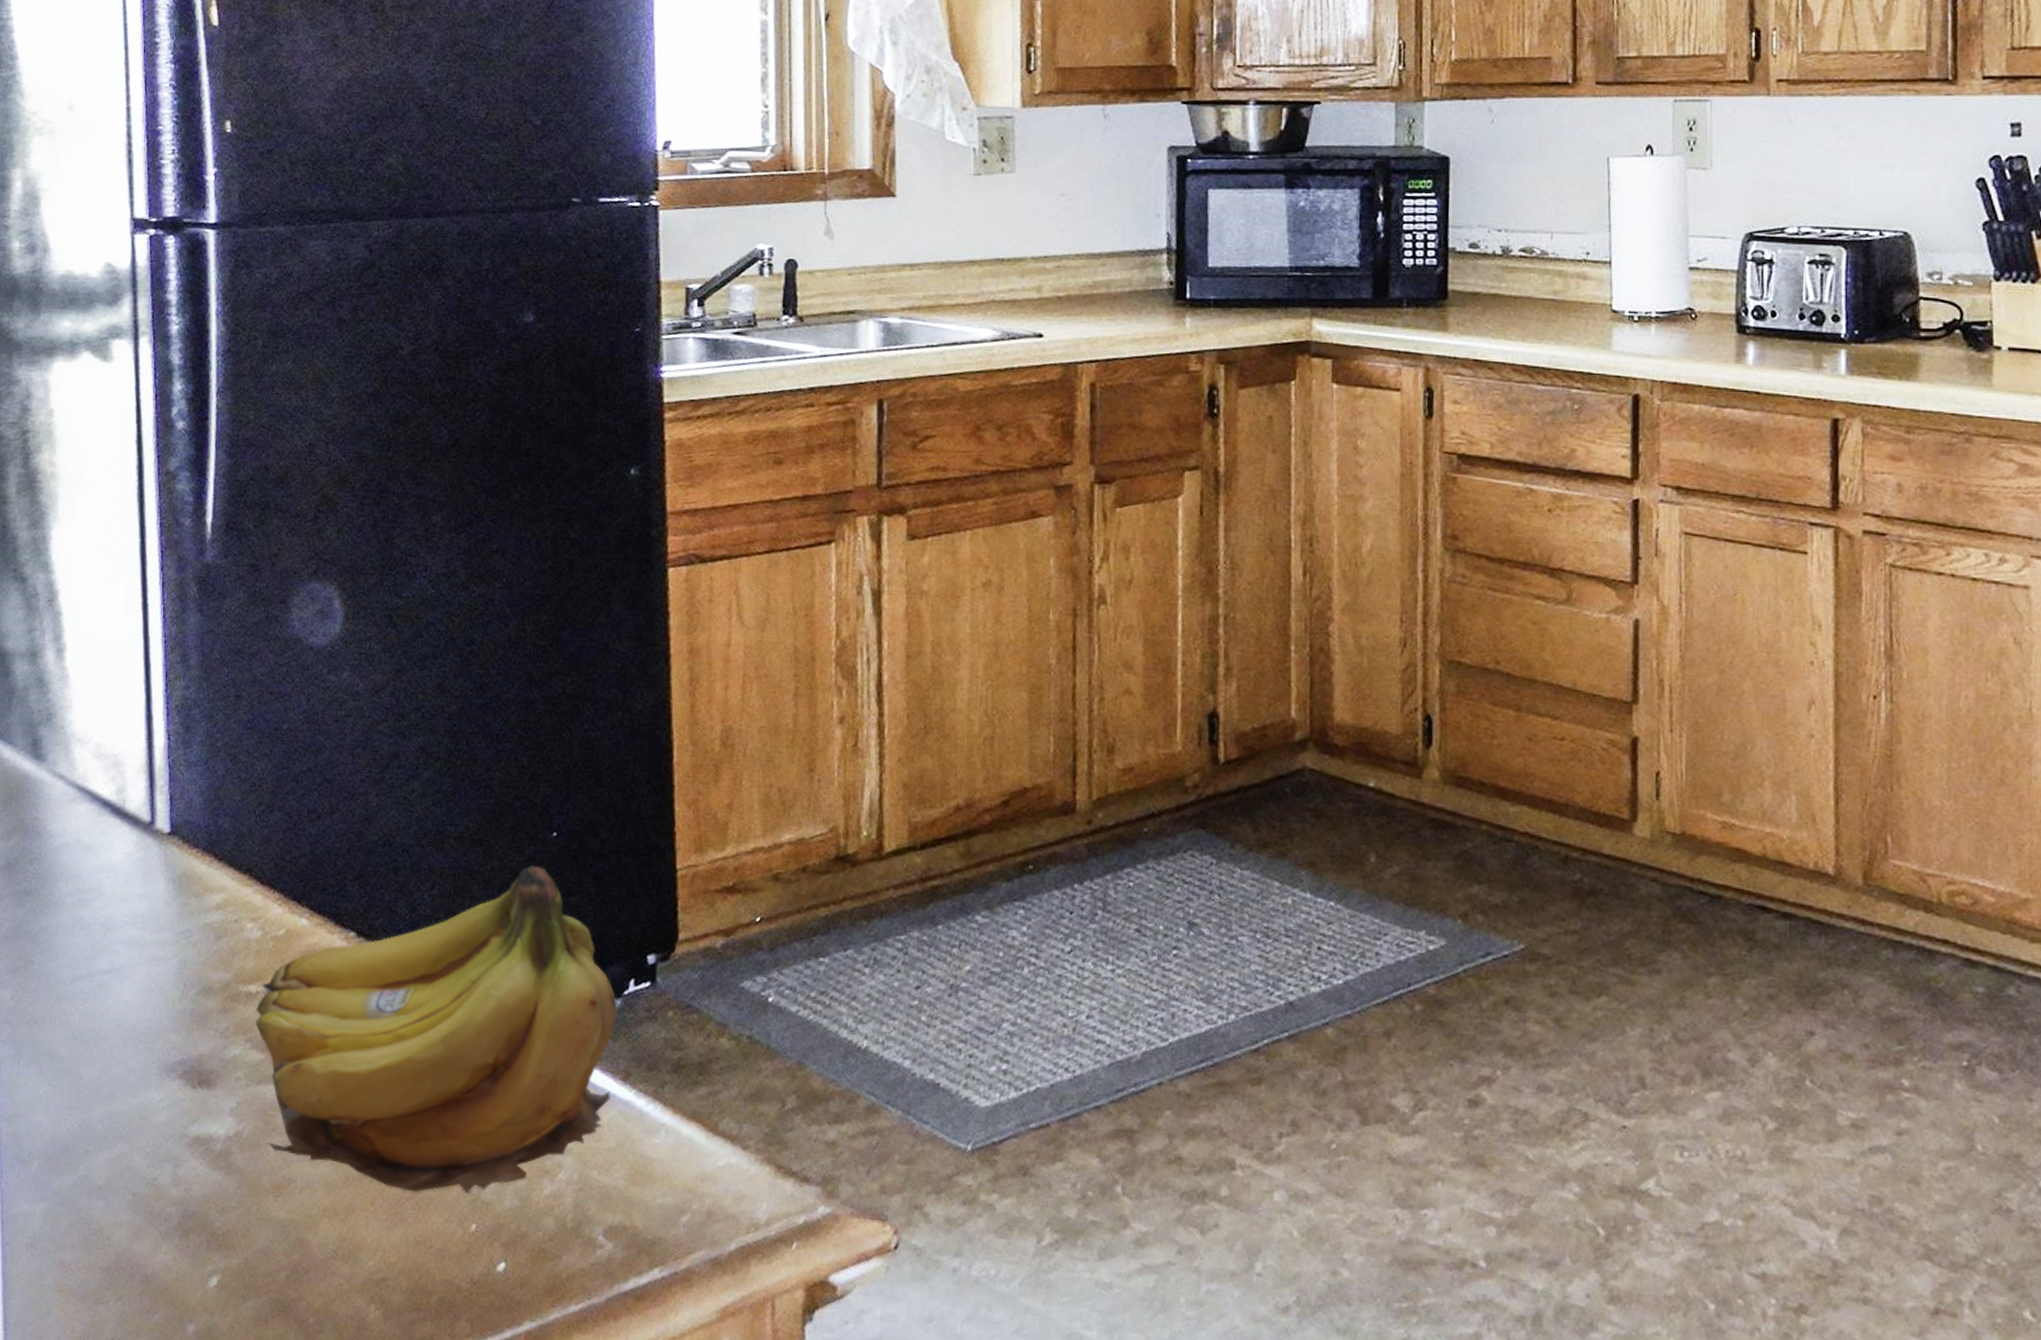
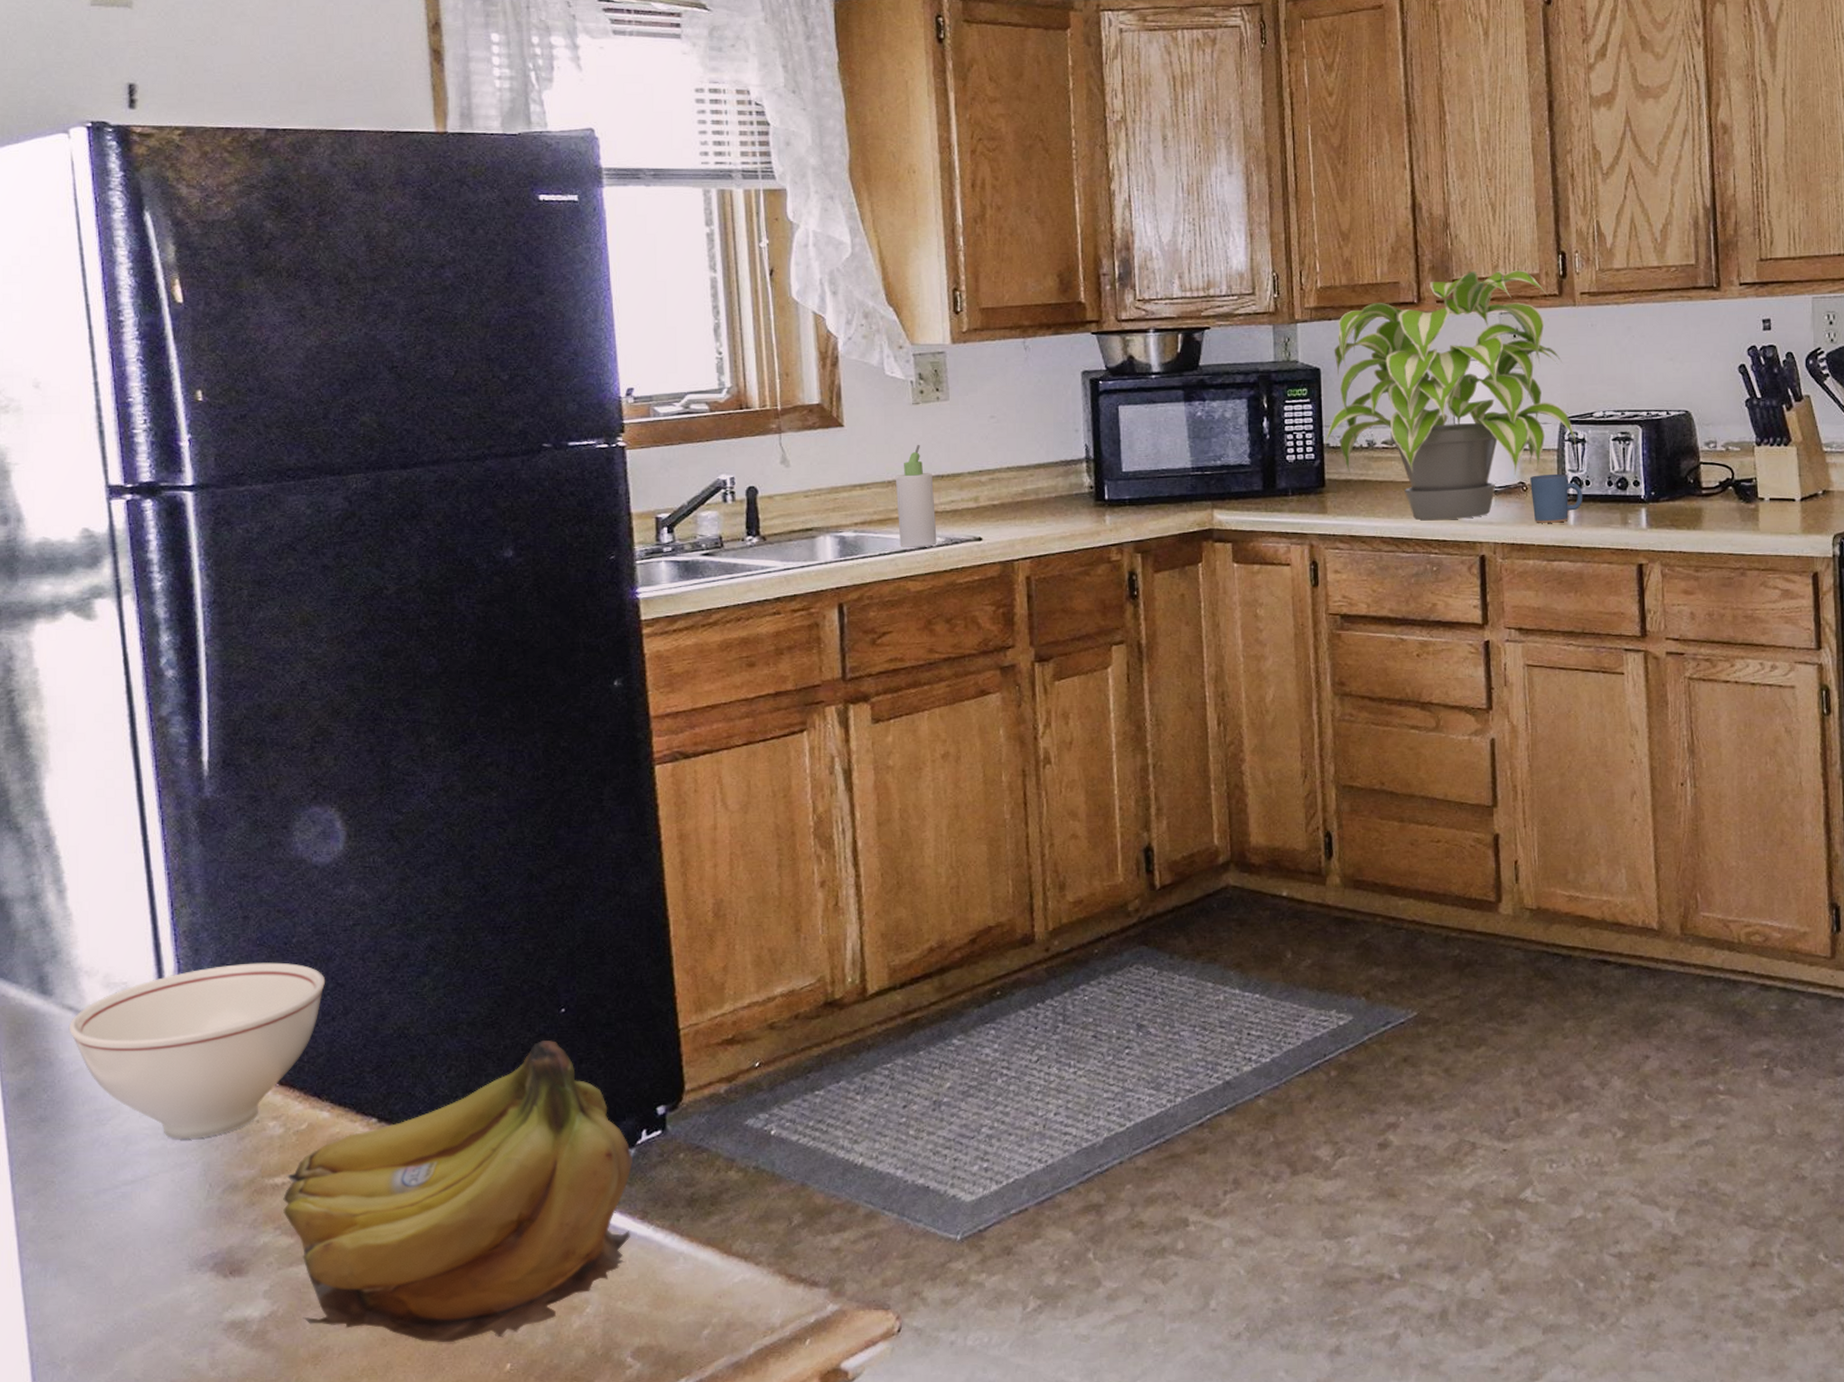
bowl: none [58,746,314,933] -> present [68,962,326,1140]
bottle: none [949,221,993,342] -> present [895,444,937,549]
plant: none [1450,47,1762,349] -> present [1325,270,1577,521]
mug: none [1701,300,1766,361] -> present [1530,473,1582,523]

